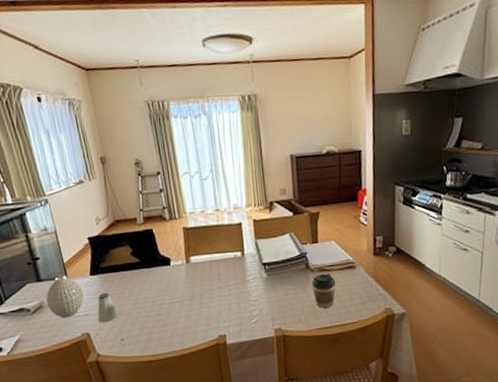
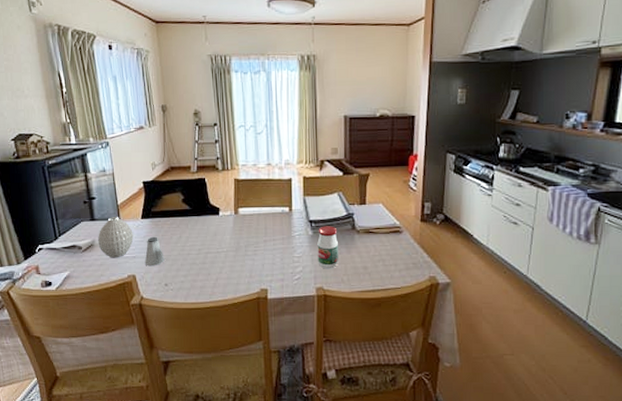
jar: none [272,267,295,310] -> present [317,226,339,269]
coffee cup: present [311,273,336,308] -> none [356,235,381,271]

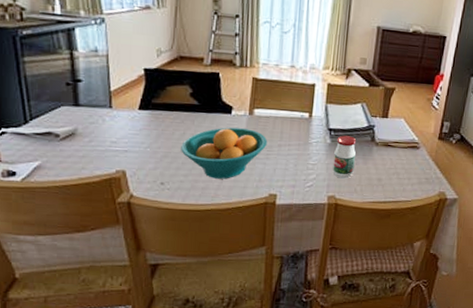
vase: present [98,217,134,258] -> none [81,104,127,151]
saltshaker: present [144,236,165,266] -> none [138,130,163,163]
fruit bowl: none [179,228,254,277] -> present [181,127,268,179]

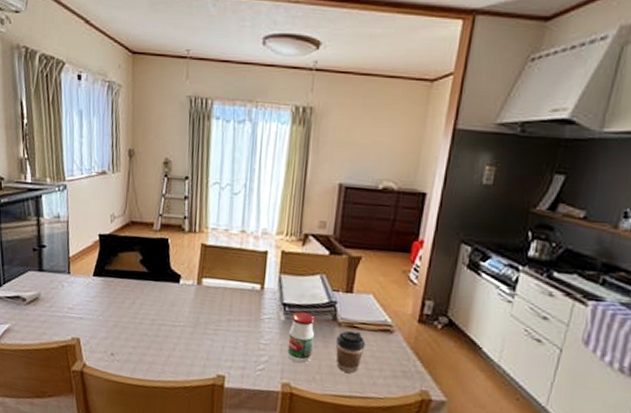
fruit bowl: present [181,127,268,179] -> none [130,297,216,355]
coffee cup: none [373,149,398,183] -> present [335,331,366,373]

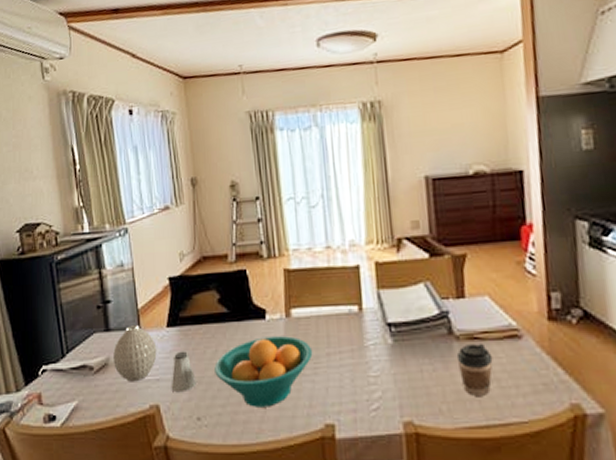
vase: none [44,270,83,317] -> present [113,325,157,382]
saltshaker: none [91,297,114,332] -> present [171,351,196,393]
fruit bowl: none [130,297,216,355] -> present [214,336,313,407]
jar: present [287,312,315,364] -> none [400,330,433,394]

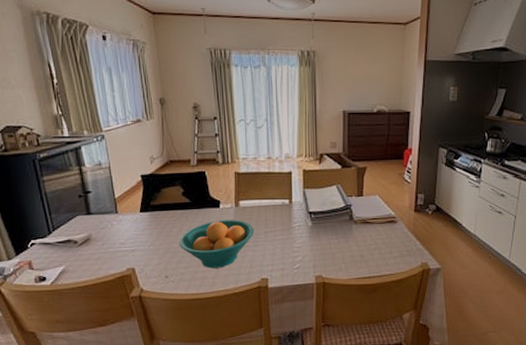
vase: present [113,325,157,382] -> none [94,211,132,252]
saltshaker: present [171,351,196,393] -> none [144,229,165,259]
coffee cup: present [456,342,493,396] -> none [354,225,377,259]

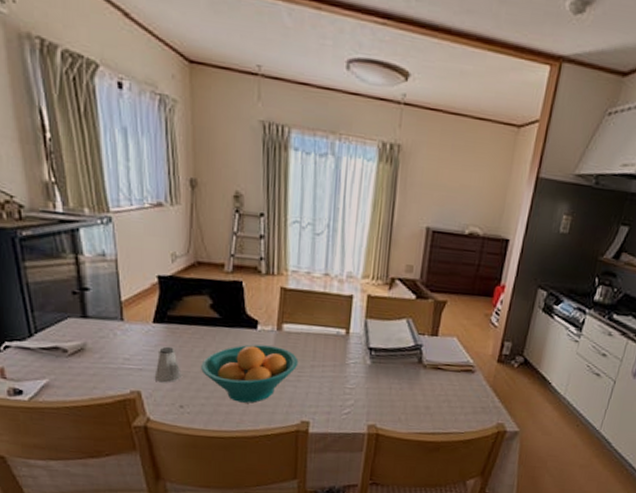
saltshaker: none [144,229,165,259] -> present [154,346,181,383]

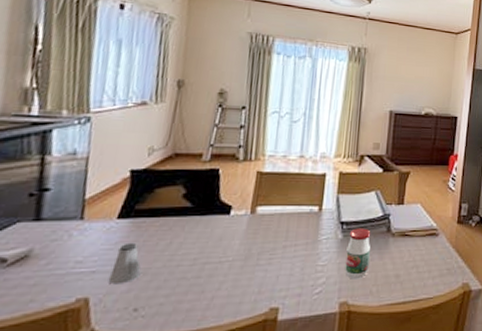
fruit bowl: present [201,344,299,403] -> none [164,230,271,296]
jar: none [373,355,401,406] -> present [345,228,371,279]

